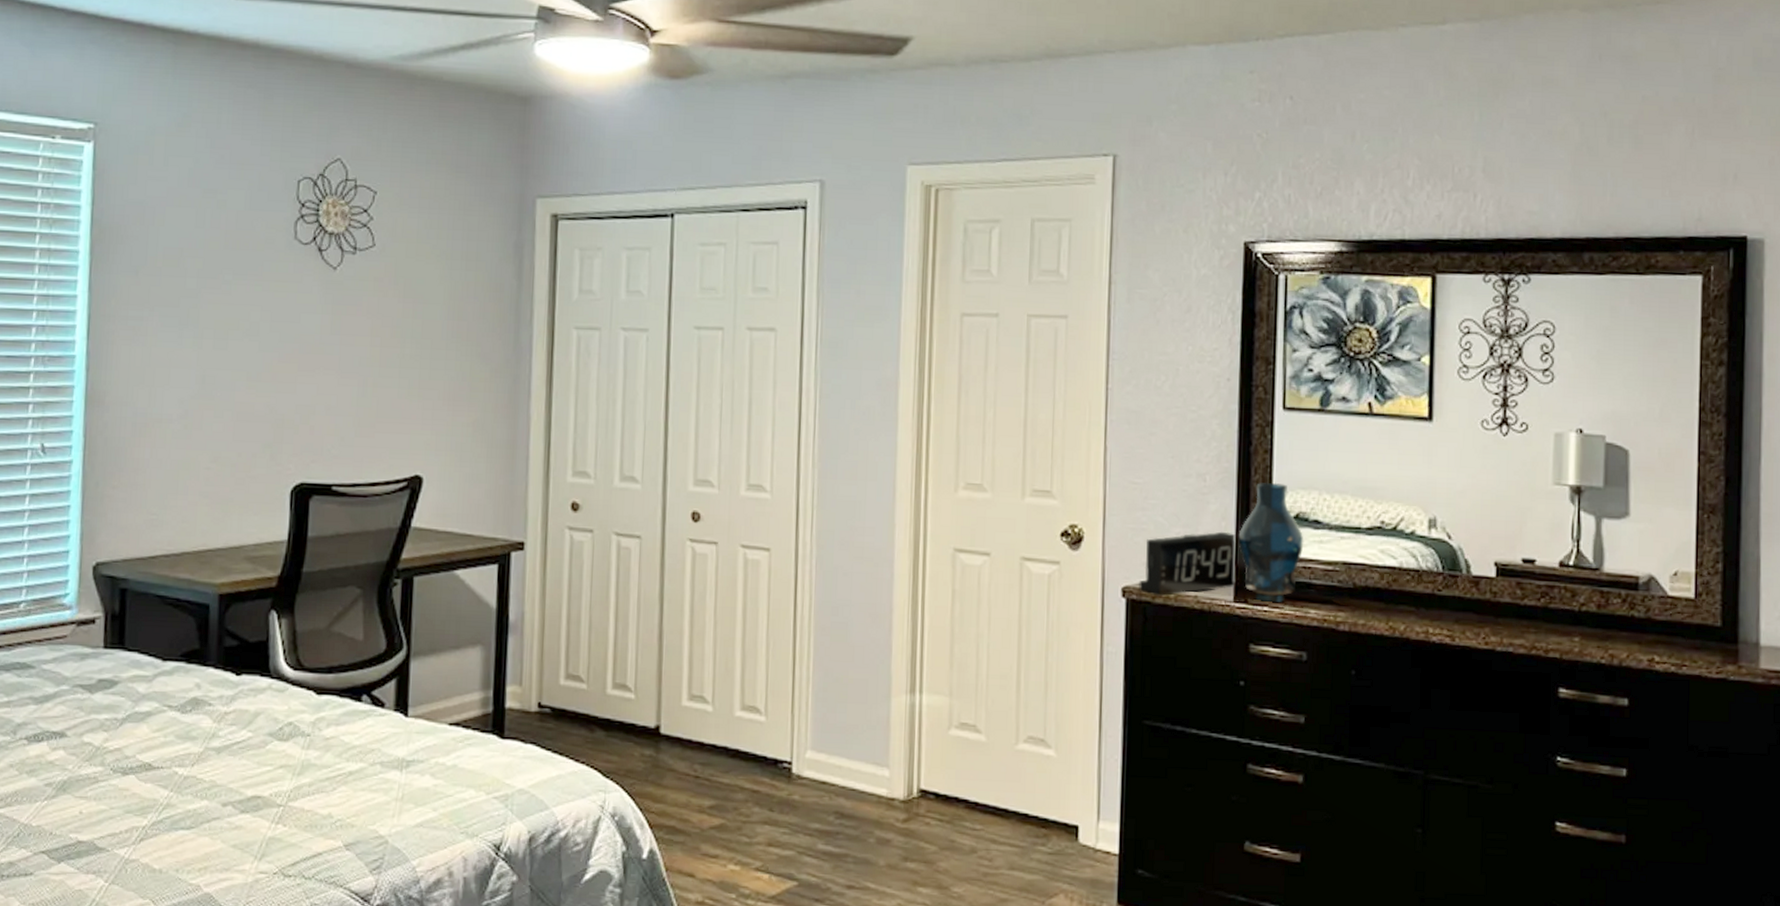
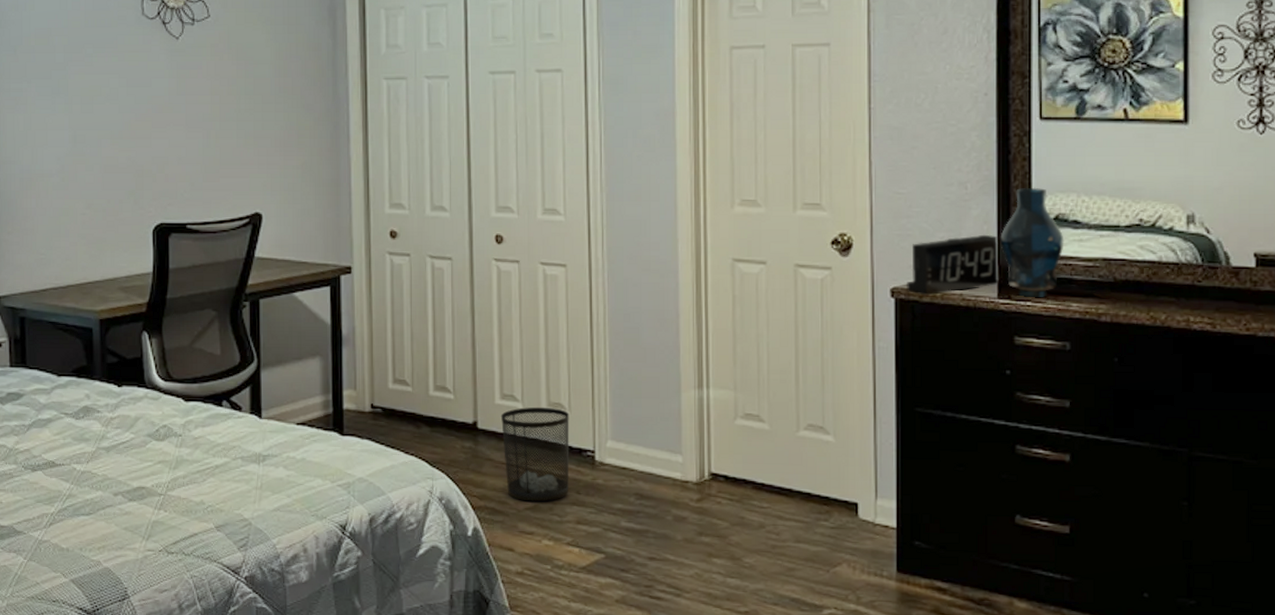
waste bin: none [687,710,766,820] -> present [500,407,569,502]

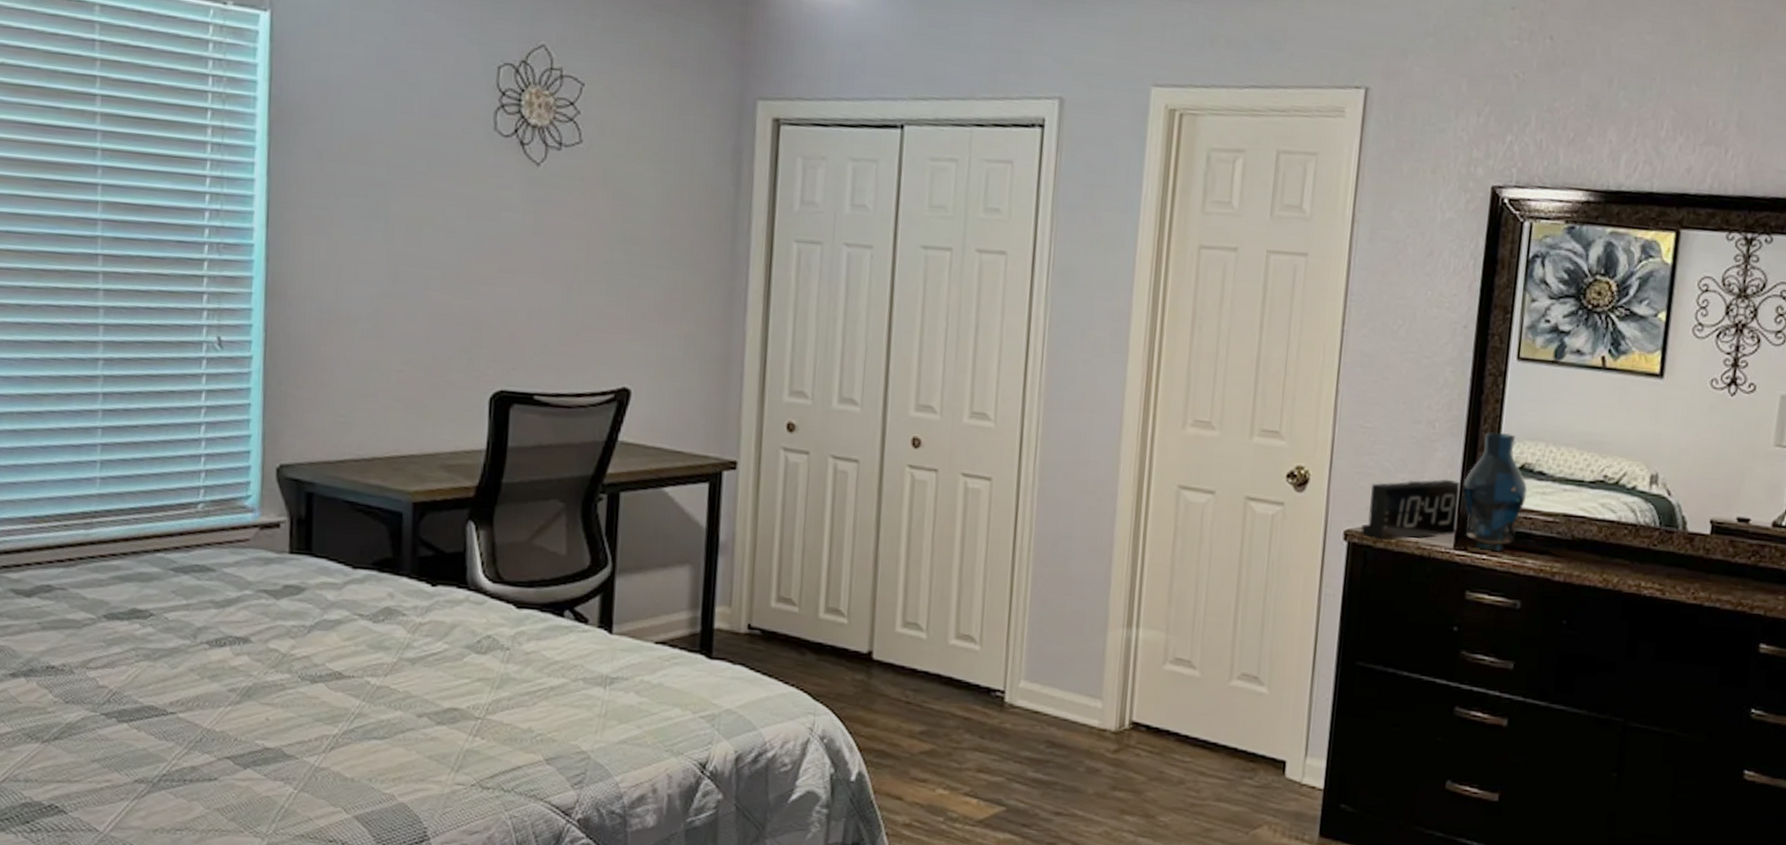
waste bin: present [500,407,569,502] -> none [900,638,980,746]

